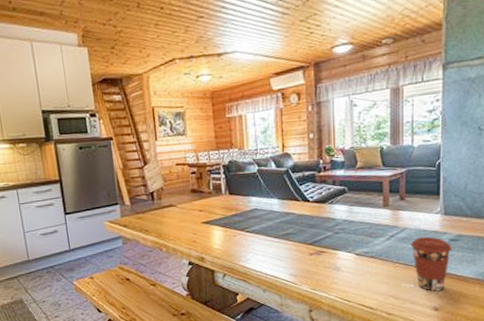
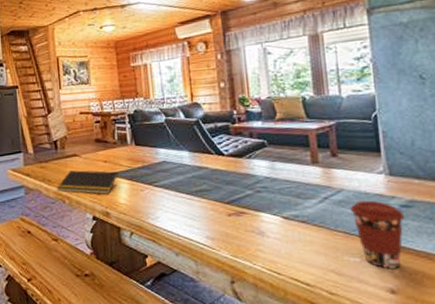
notepad: none [154,219,213,242] -> present [57,170,118,195]

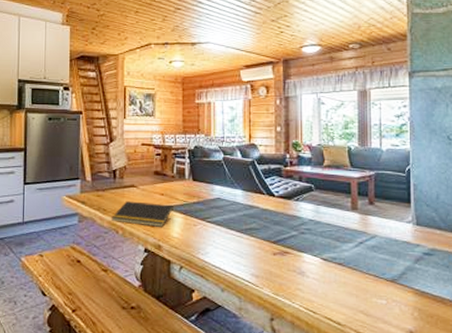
coffee cup: present [350,200,405,269] -> none [381,247,427,312]

